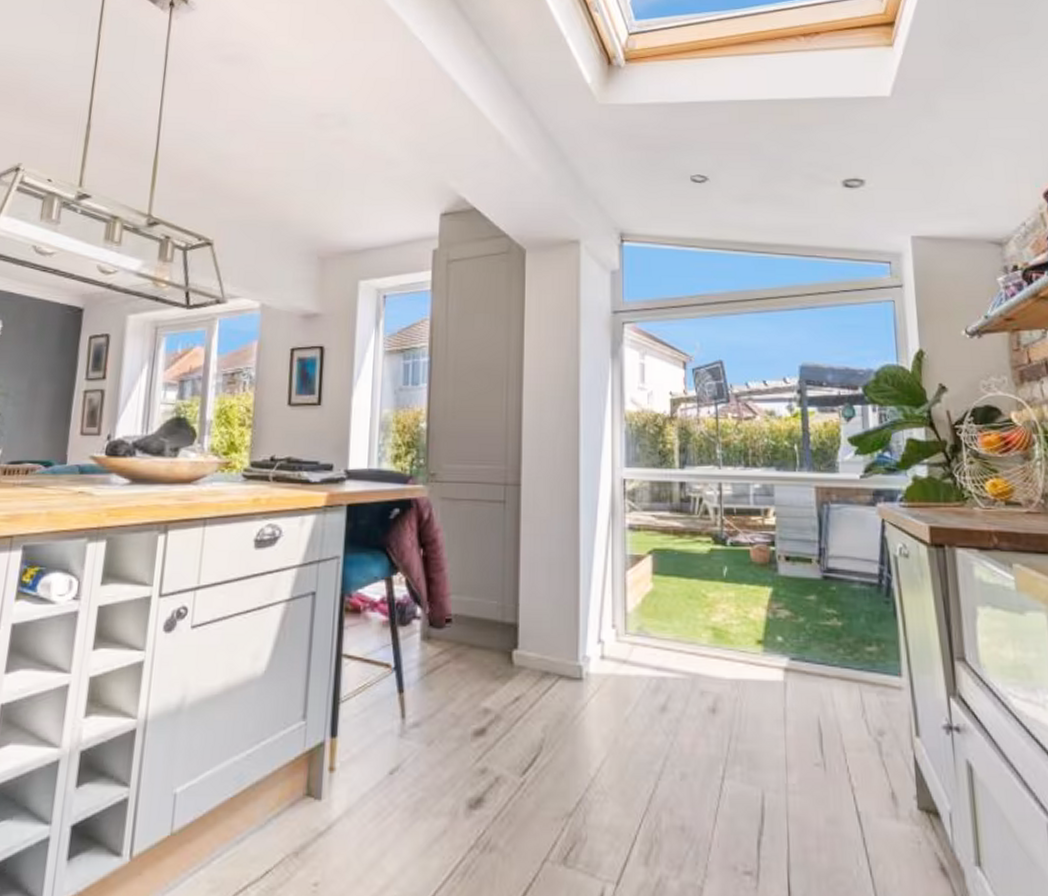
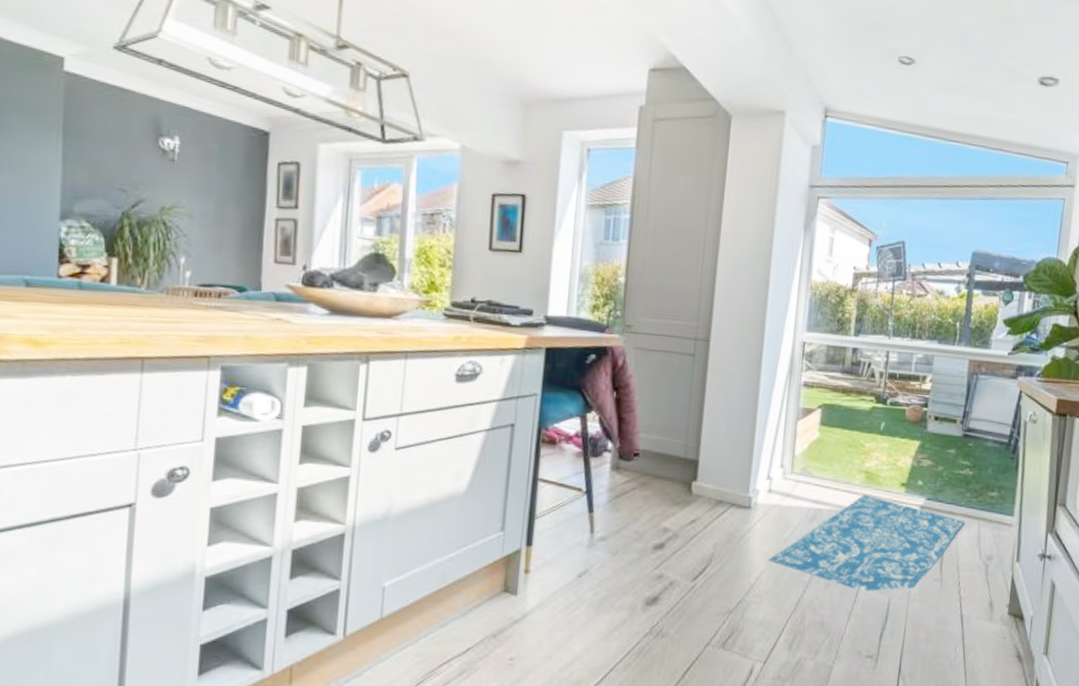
rug: none [609,656,843,784] -> present [769,494,965,592]

